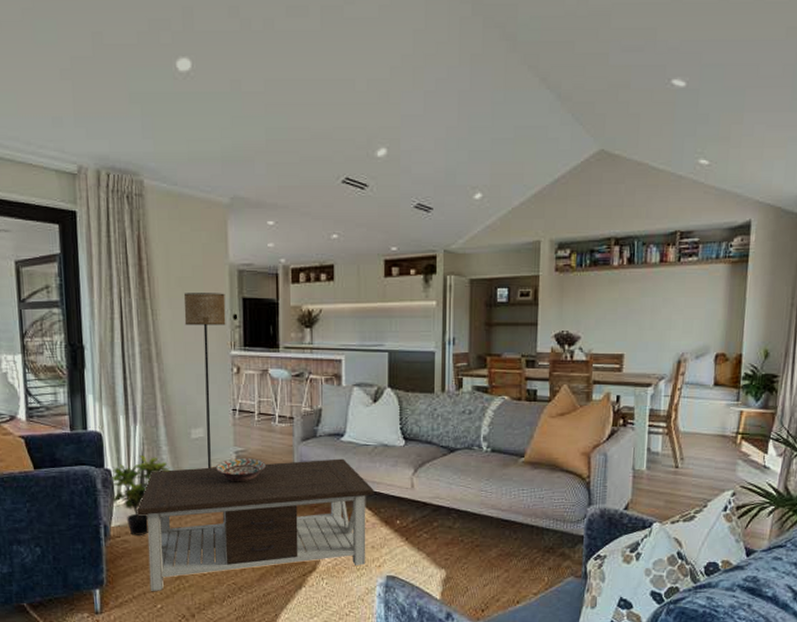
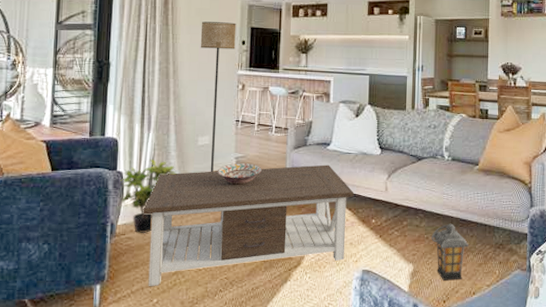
lantern: none [467,524,512,588] -> present [431,223,469,281]

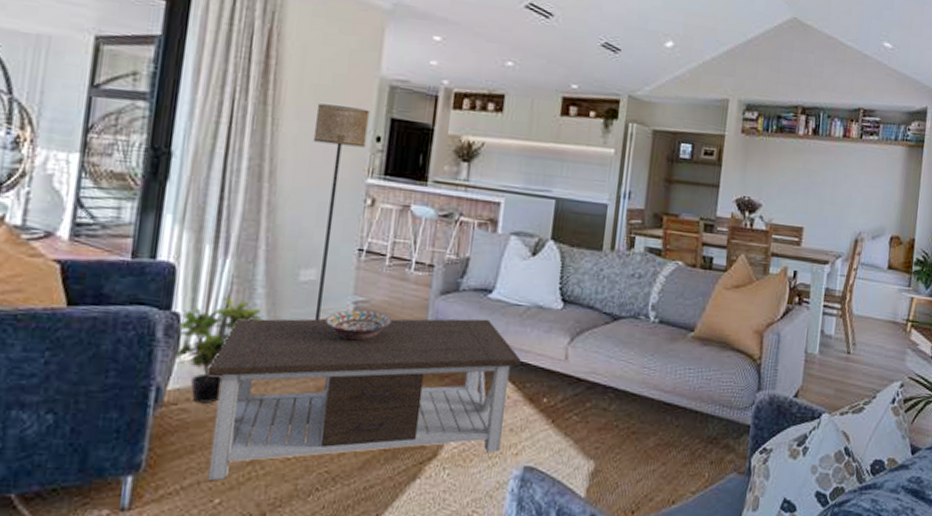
lantern: present [431,223,469,281] -> none [622,407,672,485]

